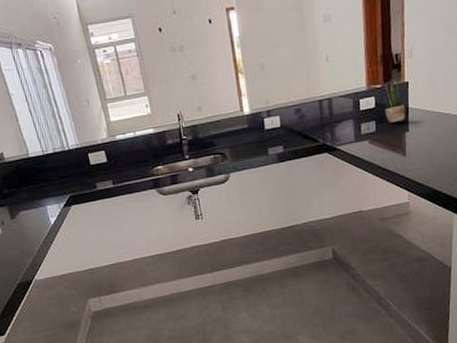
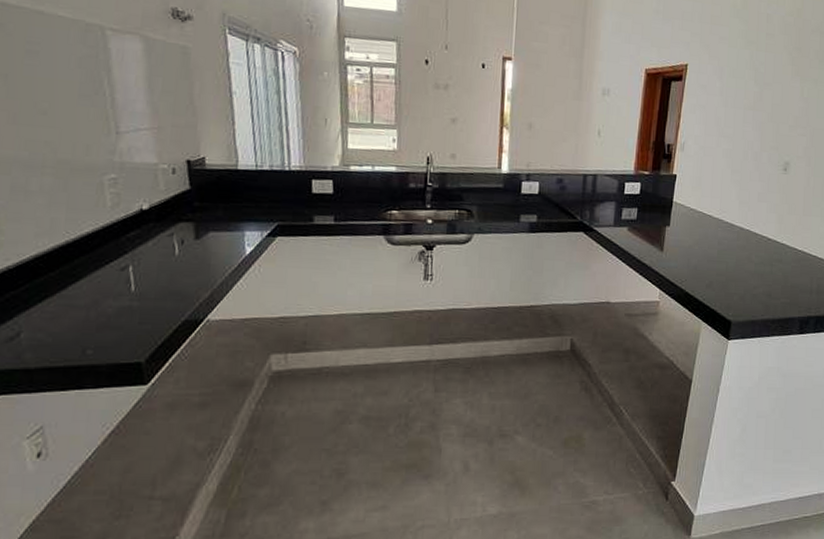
potted plant: present [384,78,406,124] -> none [649,167,670,214]

